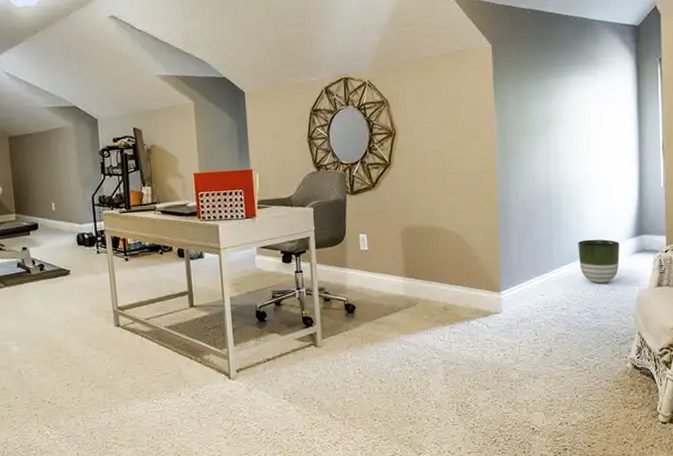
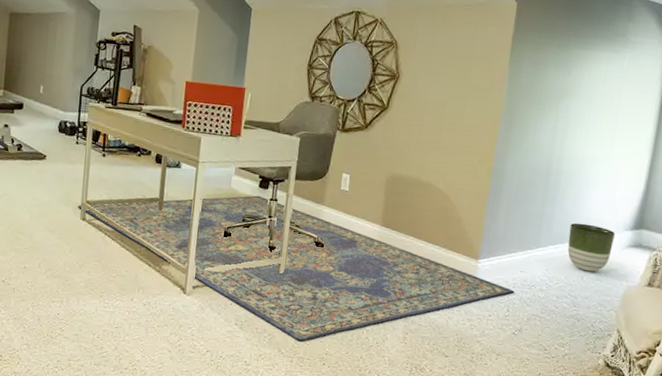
rug: none [110,270,539,403] -> present [78,195,515,342]

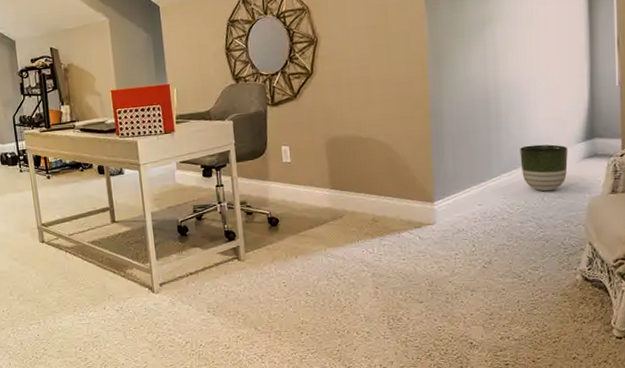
rug: present [78,195,515,342] -> none [35,185,477,316]

